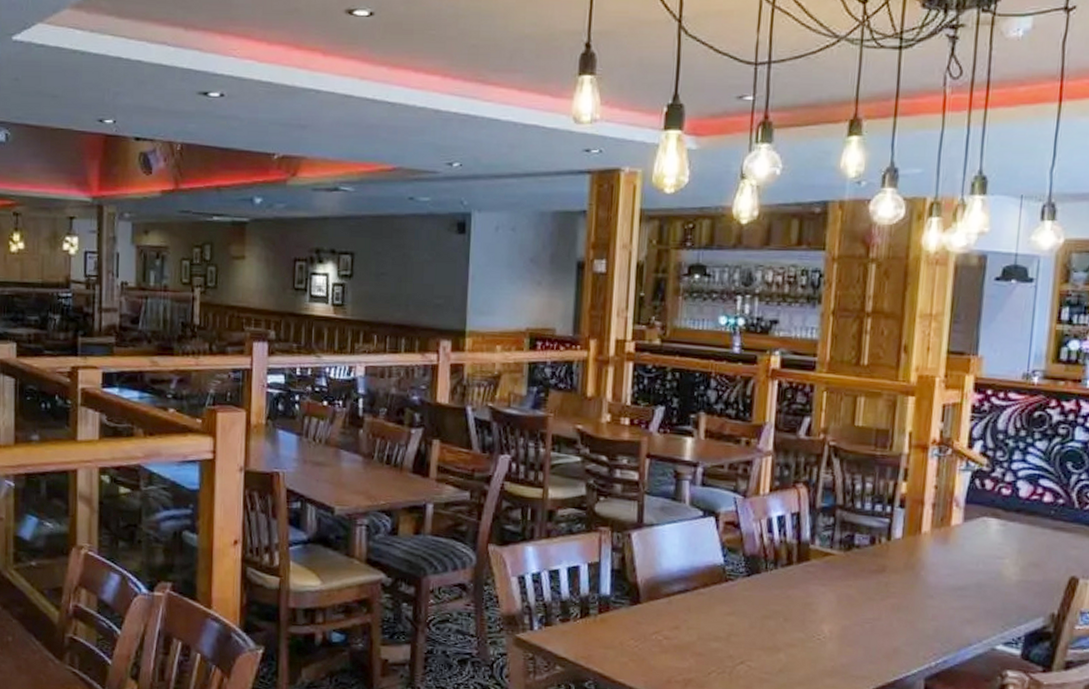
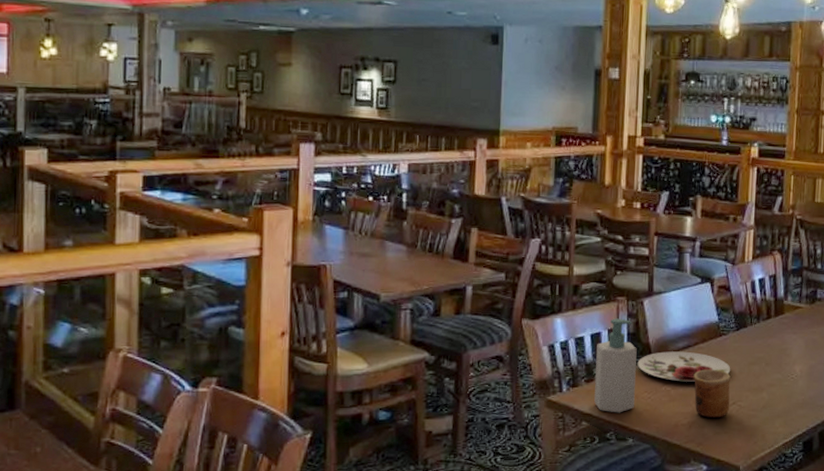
soap bottle: none [570,551,622,661] -> present [594,318,637,413]
plate: none [622,594,739,633] -> present [637,351,731,382]
cup: none [691,619,738,678] -> present [693,369,731,417]

